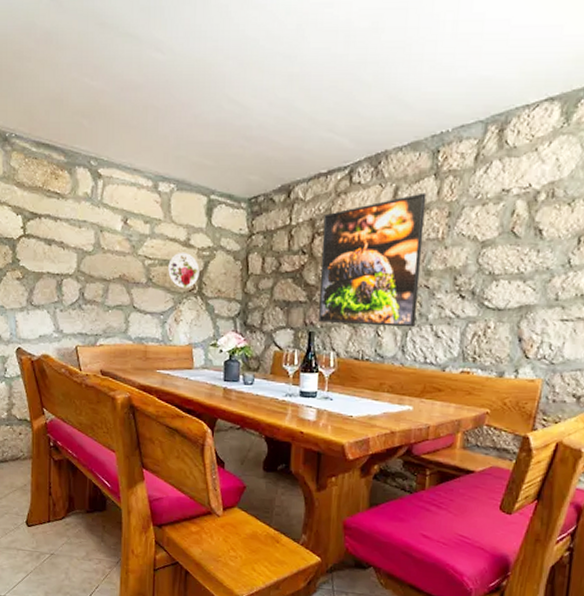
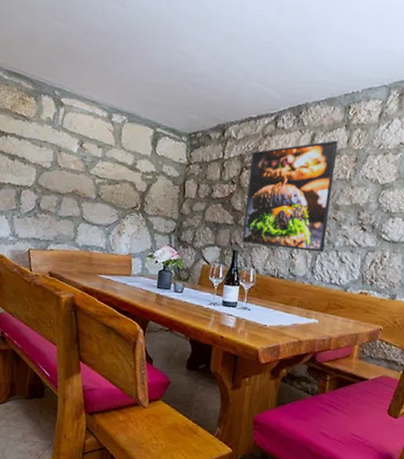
decorative plate: present [168,252,200,289] -> none [115,174,143,206]

